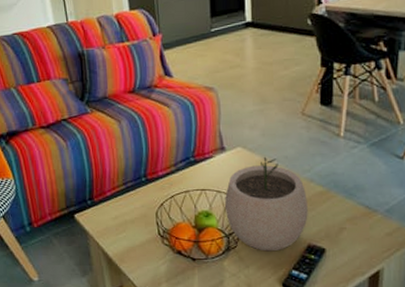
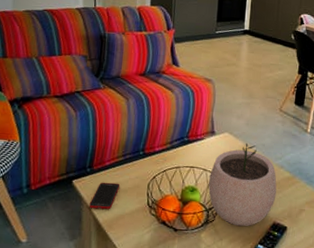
cell phone: none [96,214,126,243] -> present [89,182,120,210]

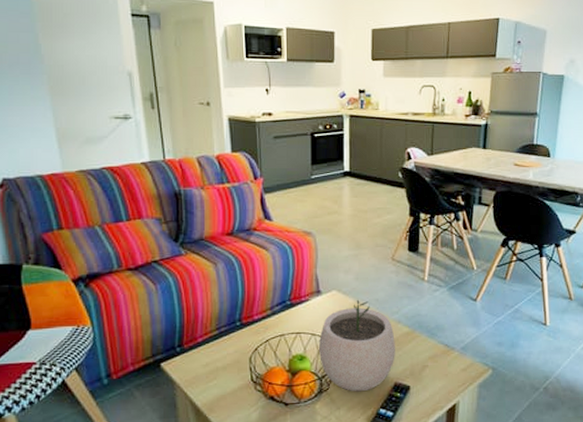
cell phone: present [89,182,120,210] -> none [183,360,218,393]

